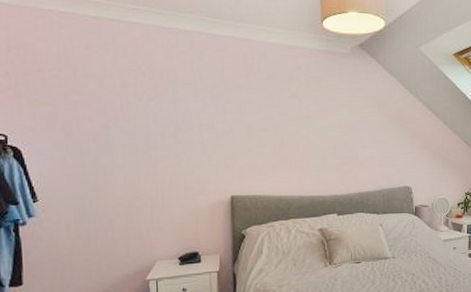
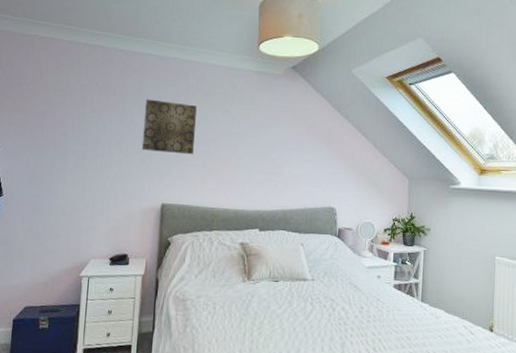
wall art: none [200,83,260,142] -> present [141,99,197,155]

